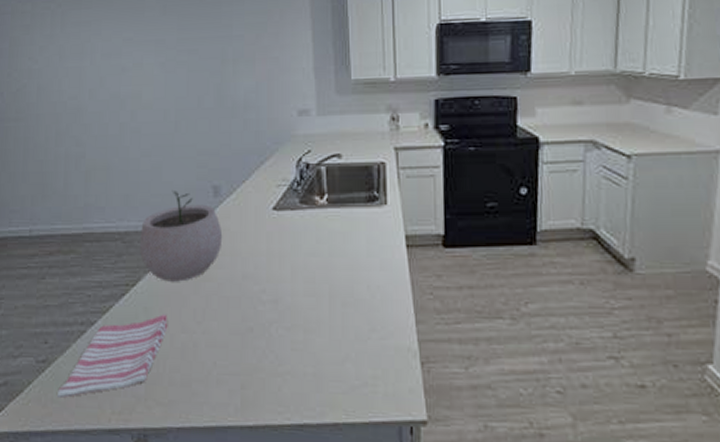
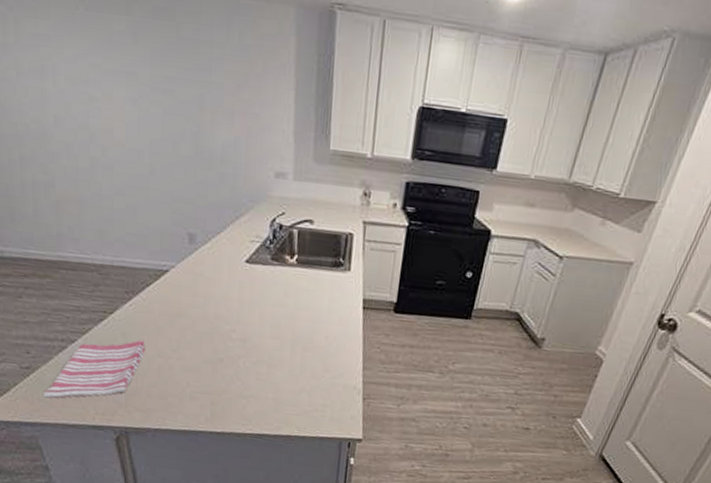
plant pot: present [140,191,223,282] -> none [117,232,197,315]

